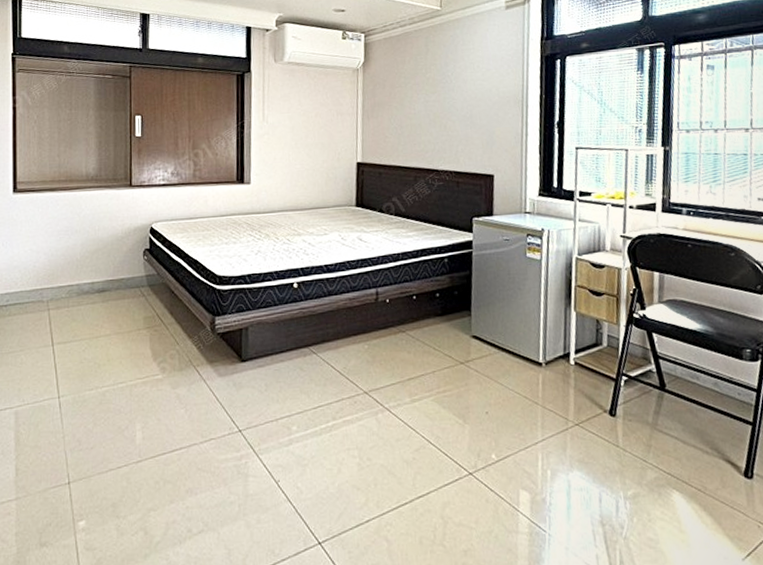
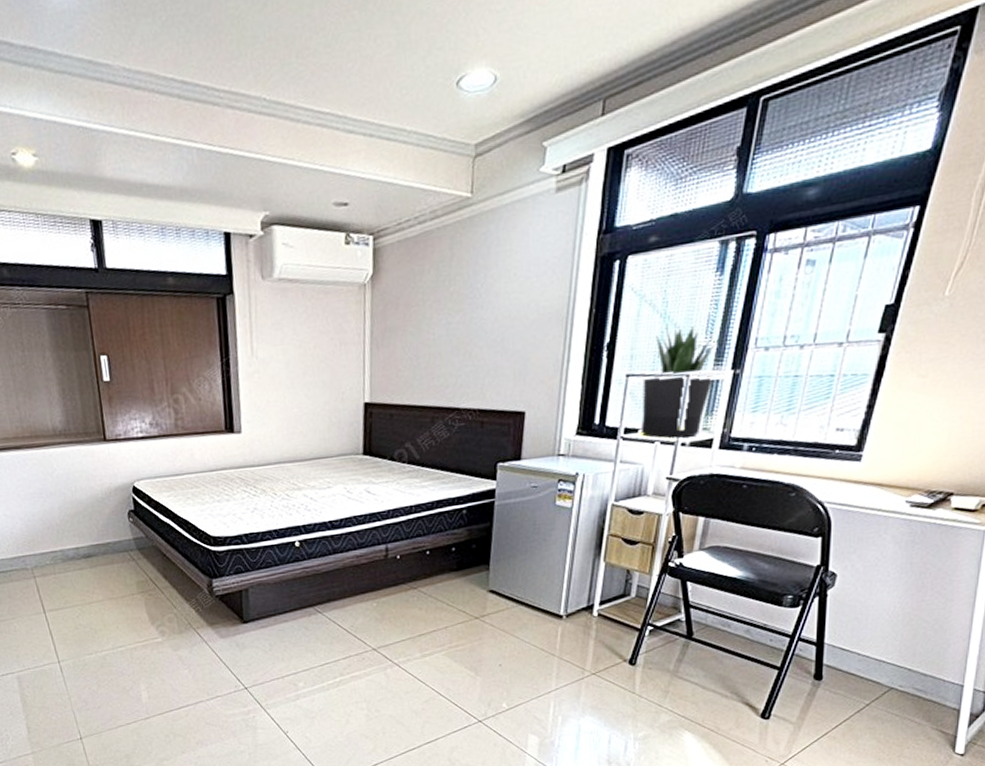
planter: none [589,109,648,202] -> present [640,325,716,438]

